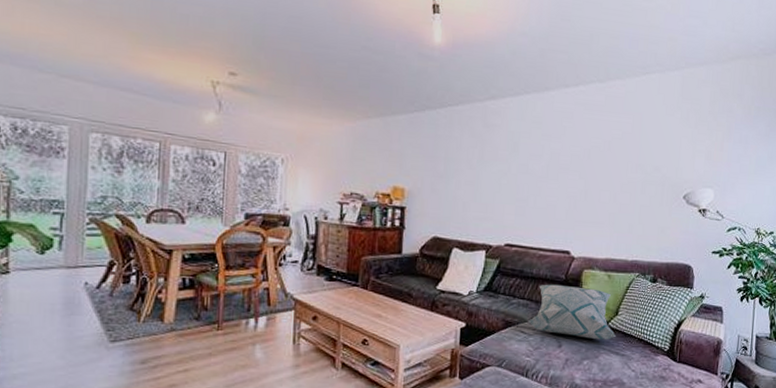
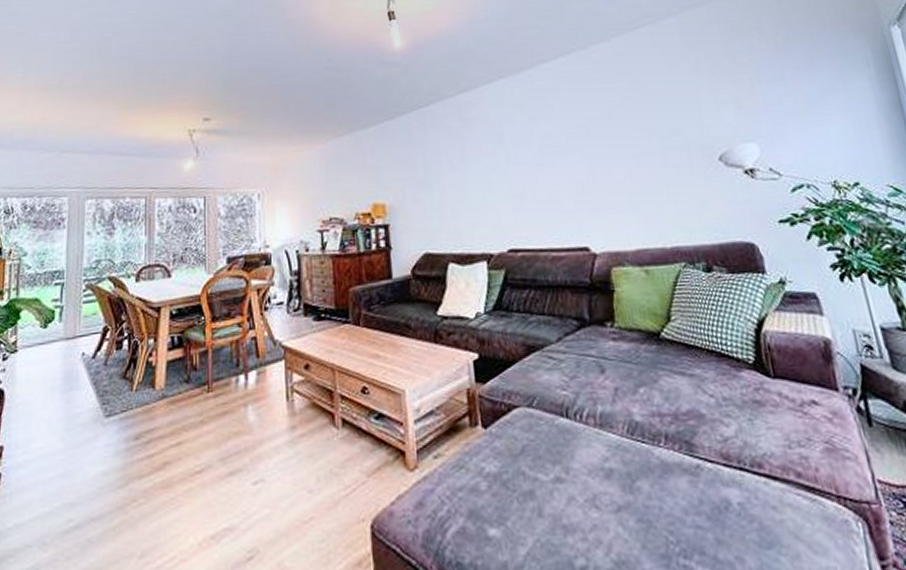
decorative pillow: present [528,284,617,340] -> none [555,290,676,358]

